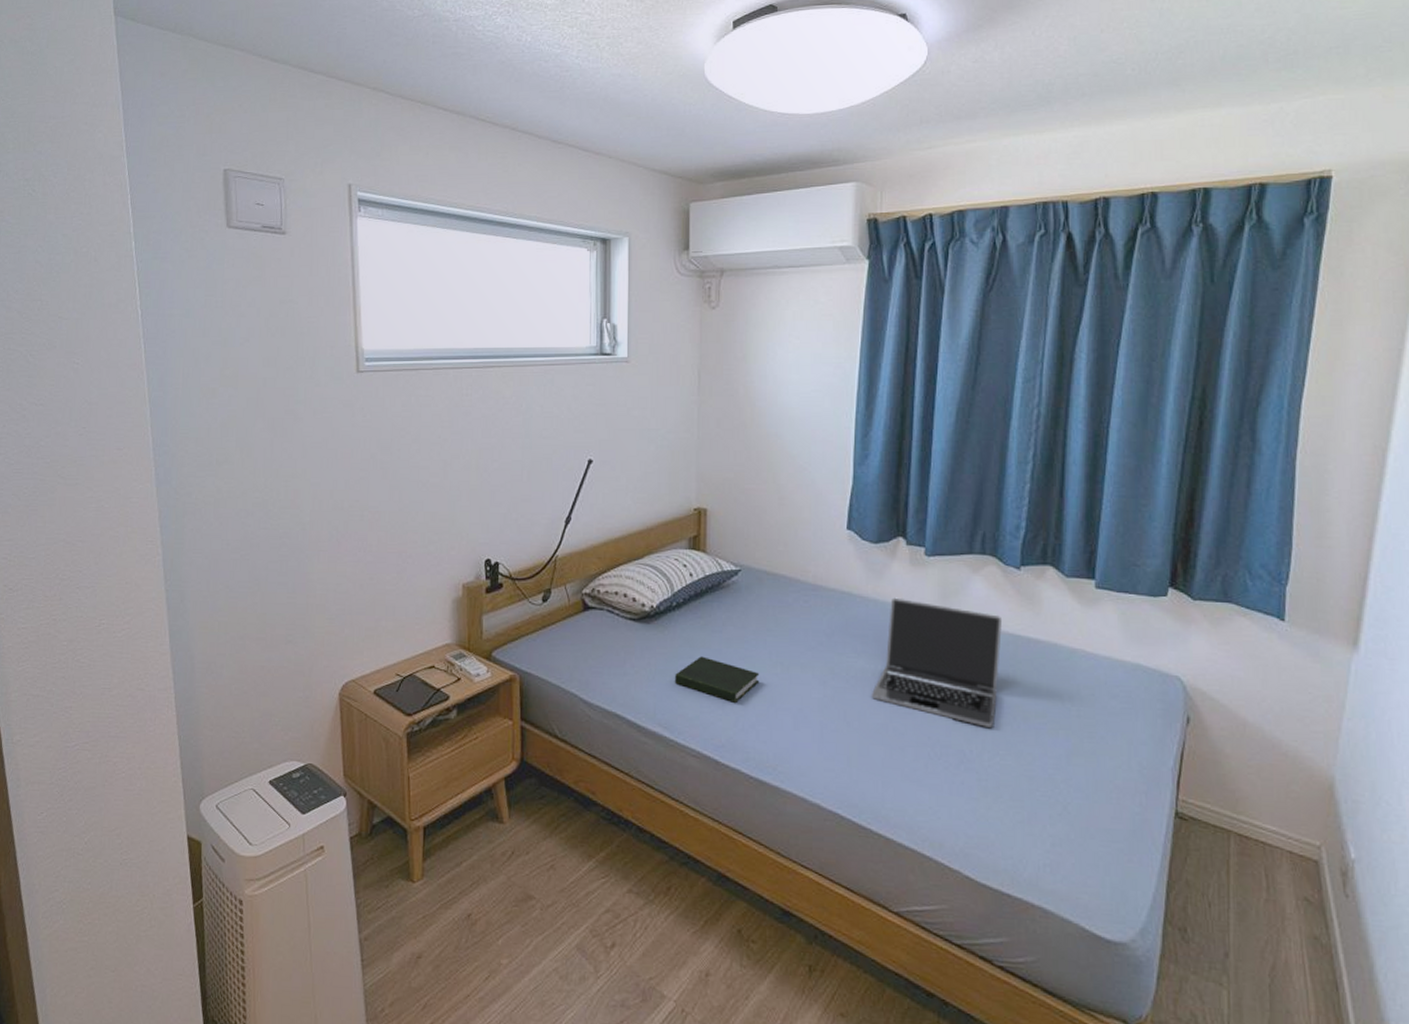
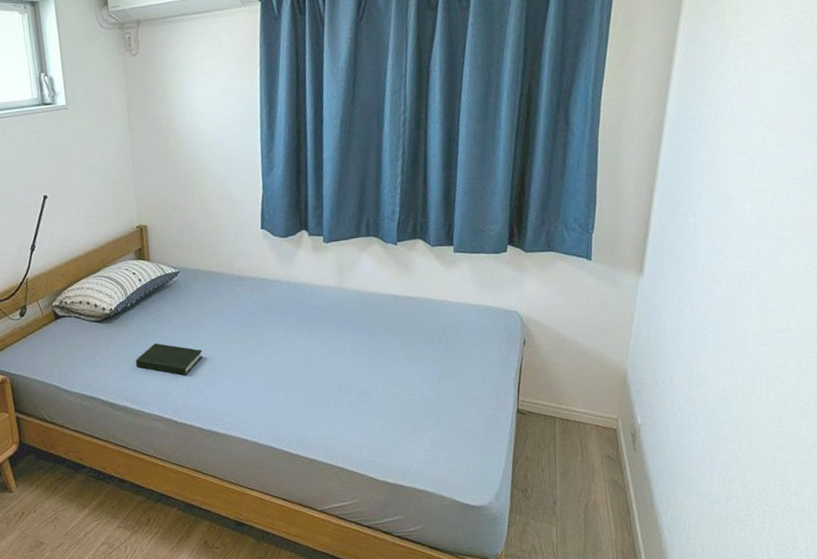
laptop: present [872,597,1003,727] -> none [291,278,386,368]

